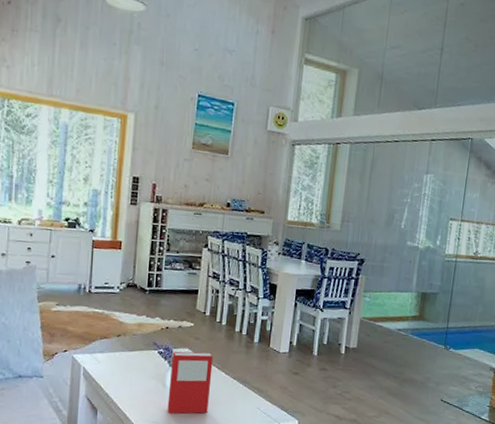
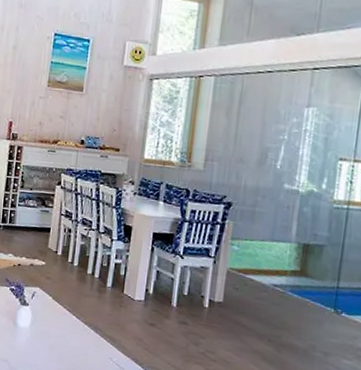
book: present [167,351,213,414] -> none [17,289,64,358]

